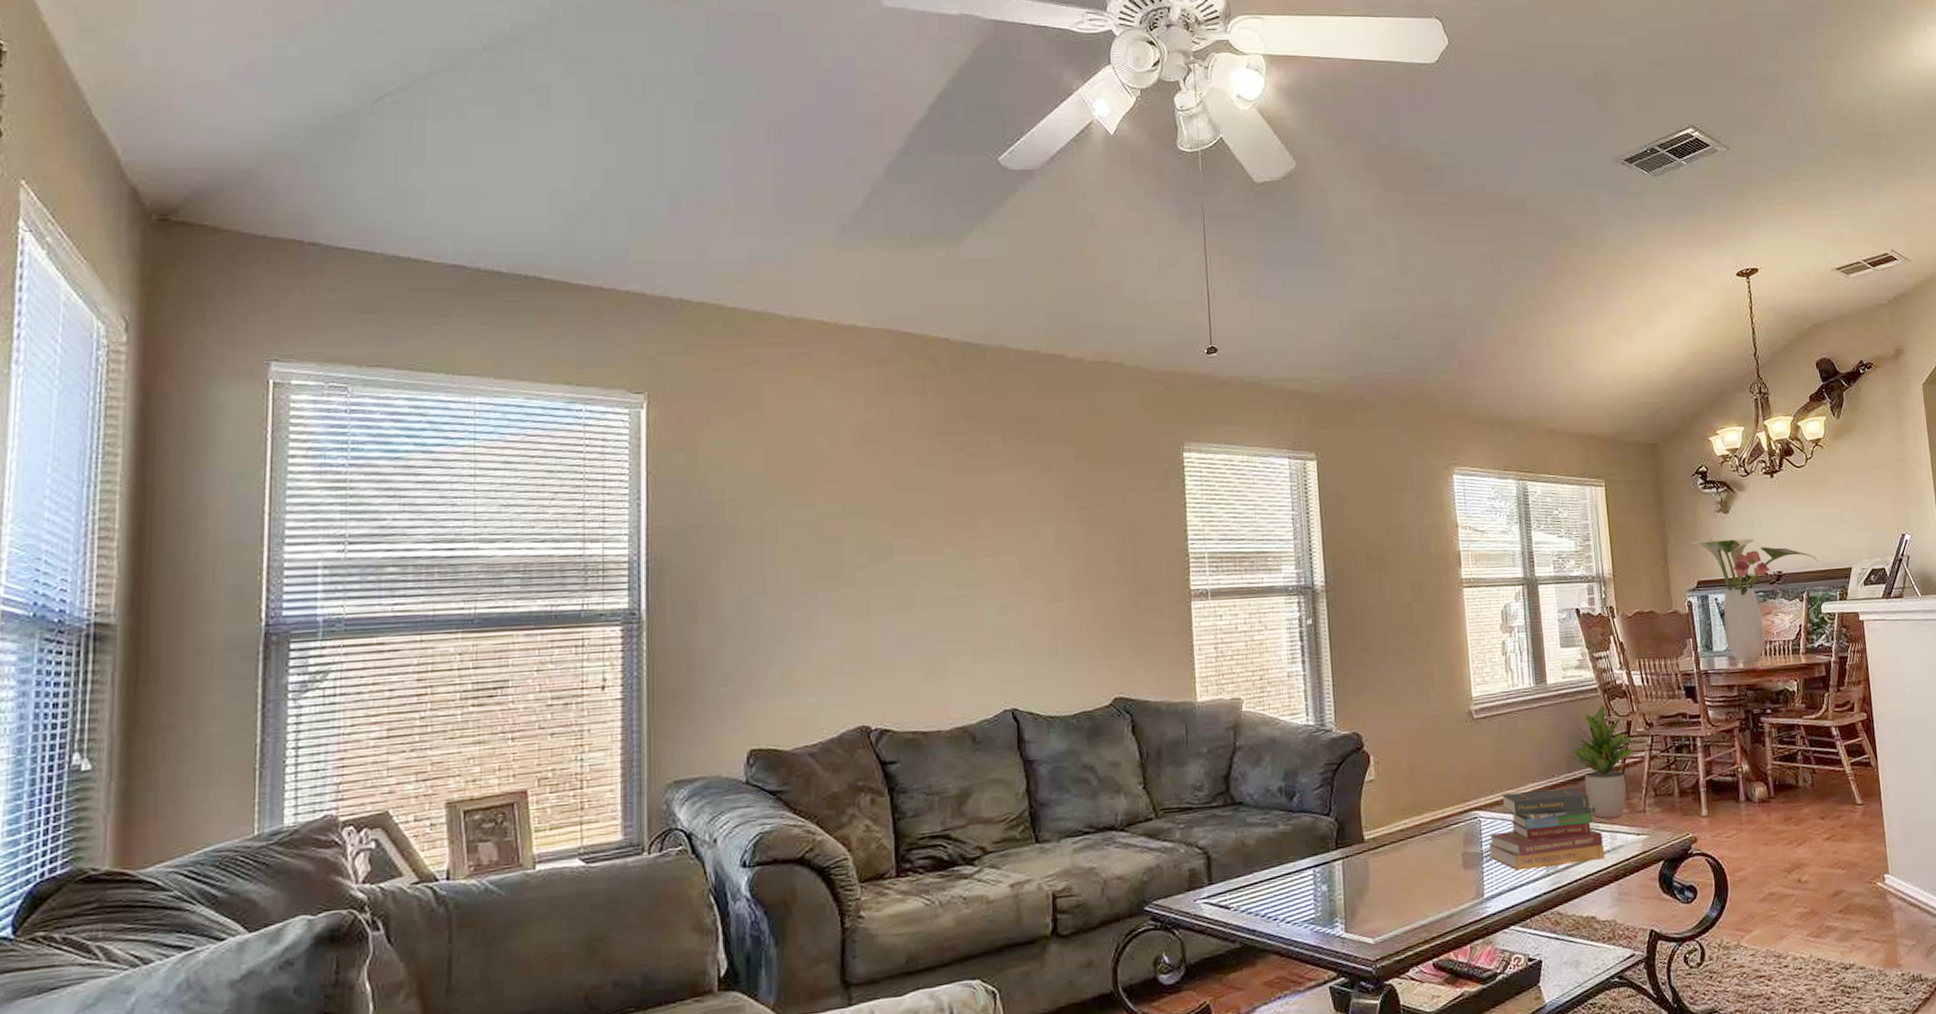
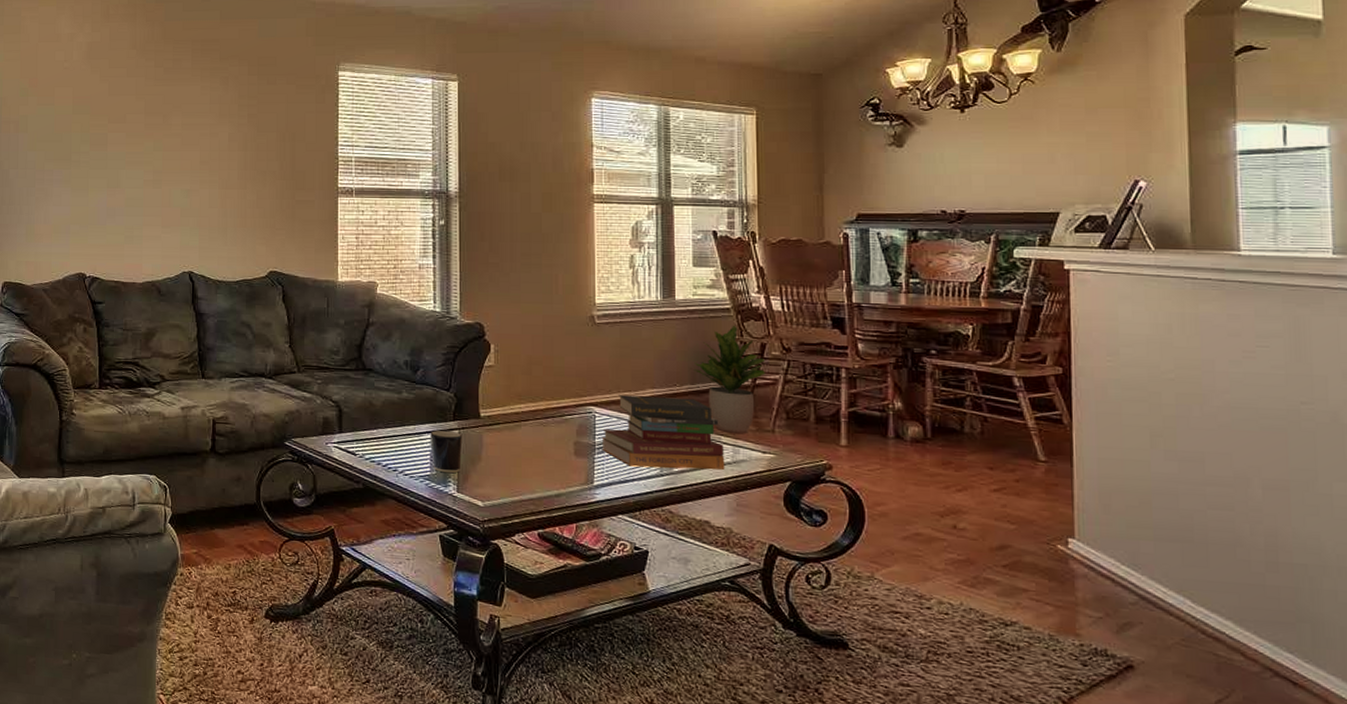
mug: none [1311,861,1348,913] -> present [430,430,463,474]
flower arrangement: present [1690,538,1819,664] -> none [852,171,1015,302]

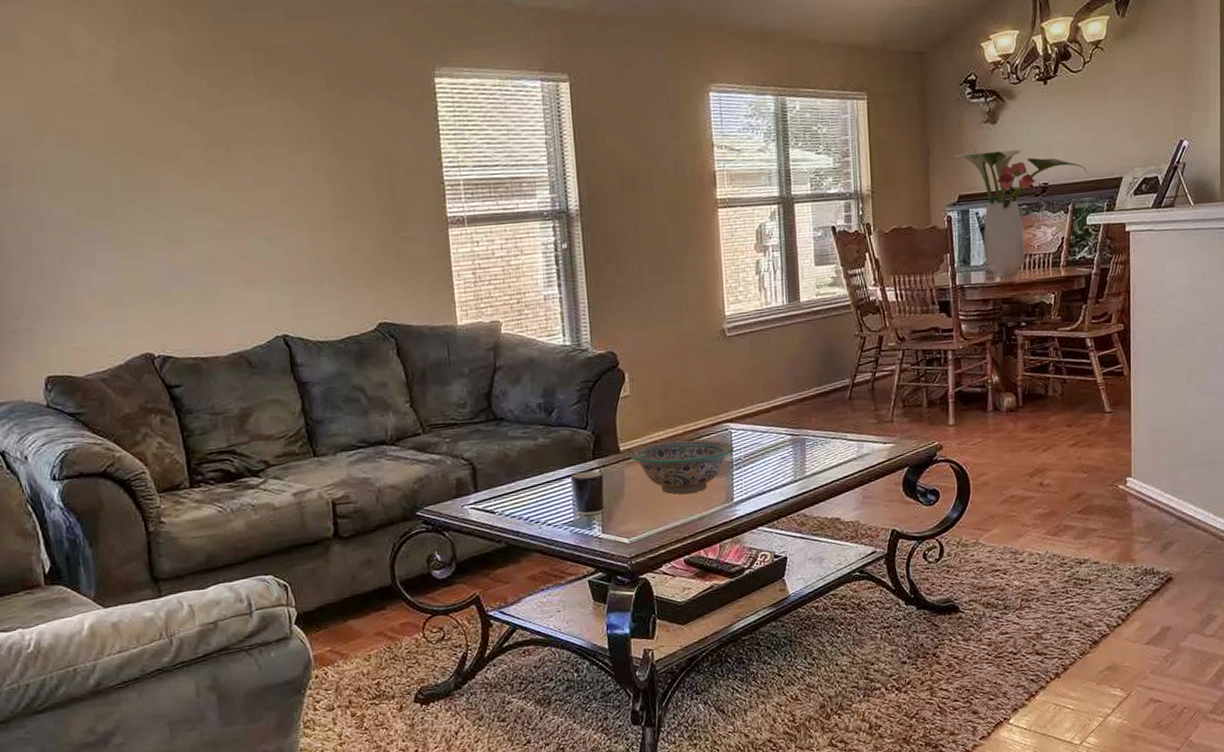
decorative bowl: none [489,414,597,470] -> present [629,439,734,495]
books: present [601,395,725,471] -> none [738,400,852,478]
potted plant: present [689,325,765,434] -> none [816,321,883,430]
flower arrangement: none [852,171,1015,302] -> present [953,149,1088,278]

